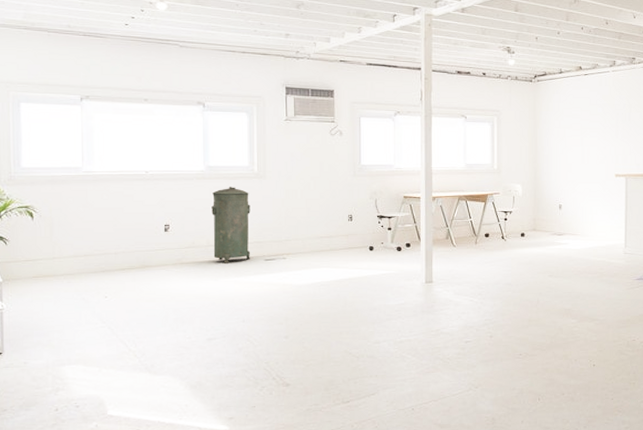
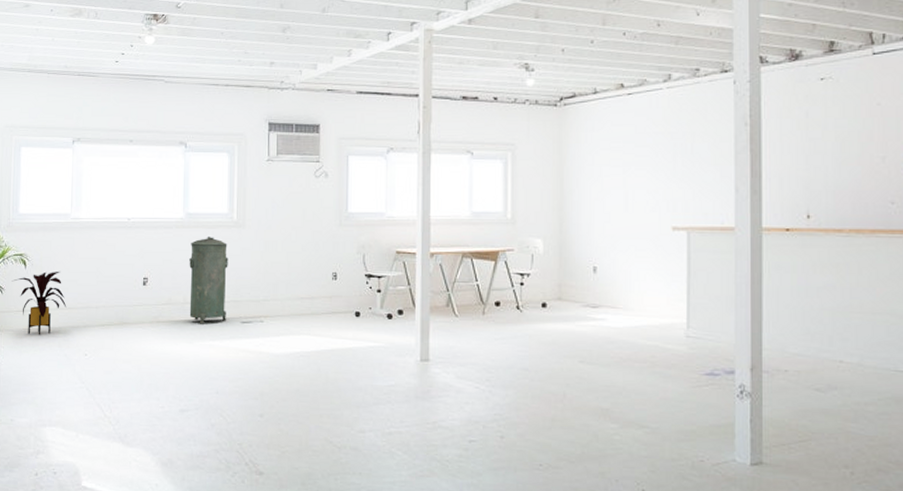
house plant: none [17,221,83,282] -> present [12,271,67,335]

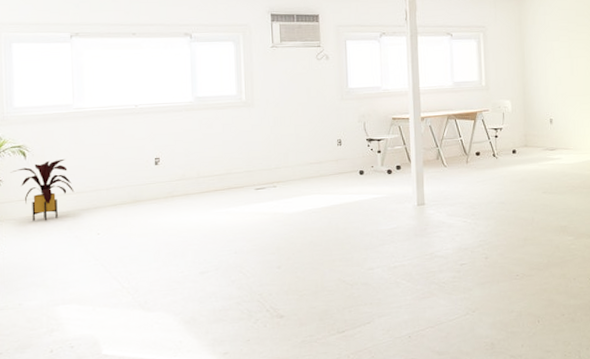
trash can: present [189,237,228,324] -> none [201,116,240,195]

